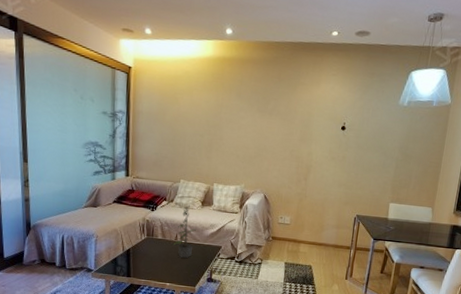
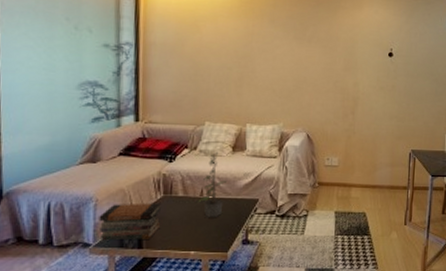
book stack: none [98,240,146,270] -> present [99,203,162,241]

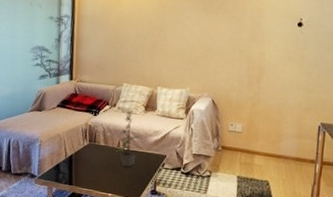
book stack: present [99,203,162,241] -> none [42,146,88,178]

